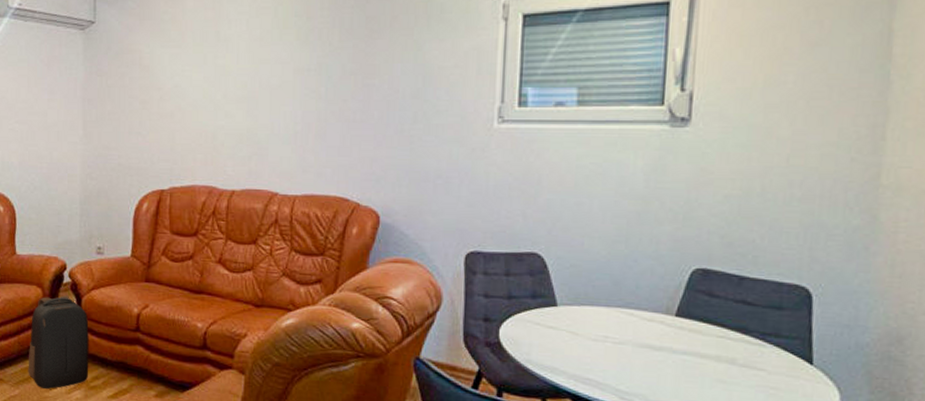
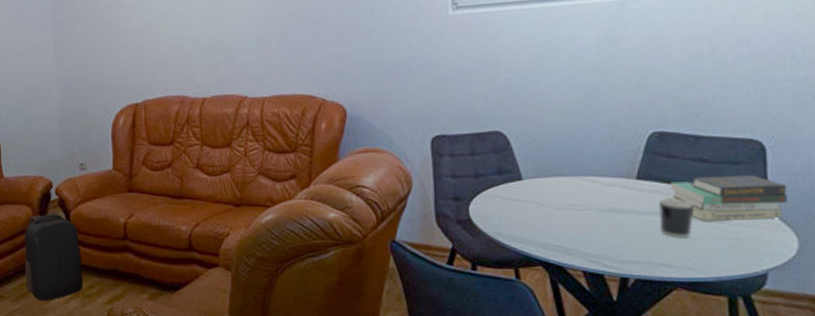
mug: none [696,340,735,382] -> present [659,199,695,237]
books: none [707,319,832,370] -> present [668,175,787,221]

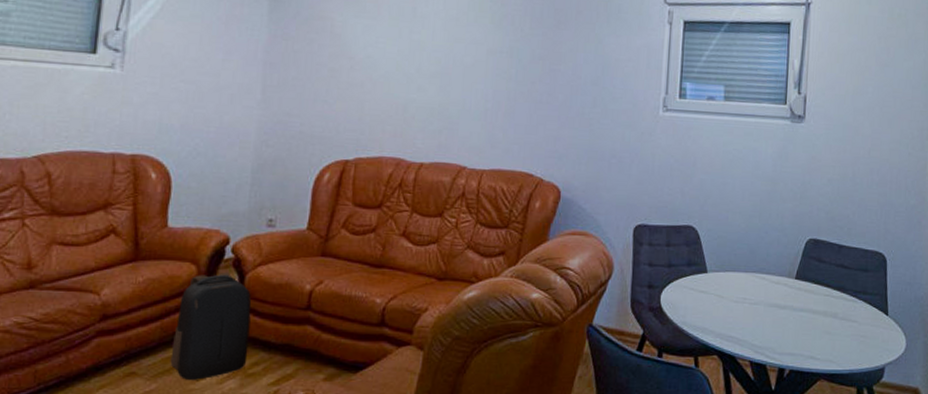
mug: present [659,199,695,237] -> none [810,299,837,333]
books: present [668,175,787,221] -> none [817,280,900,321]

